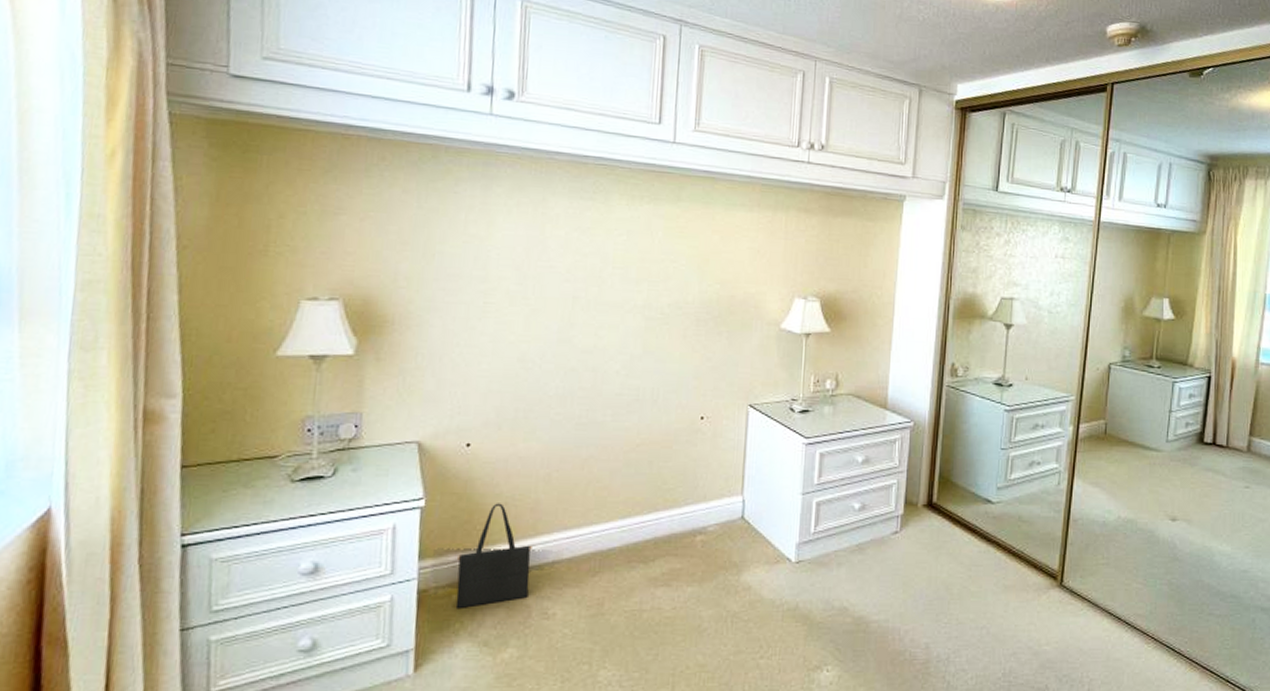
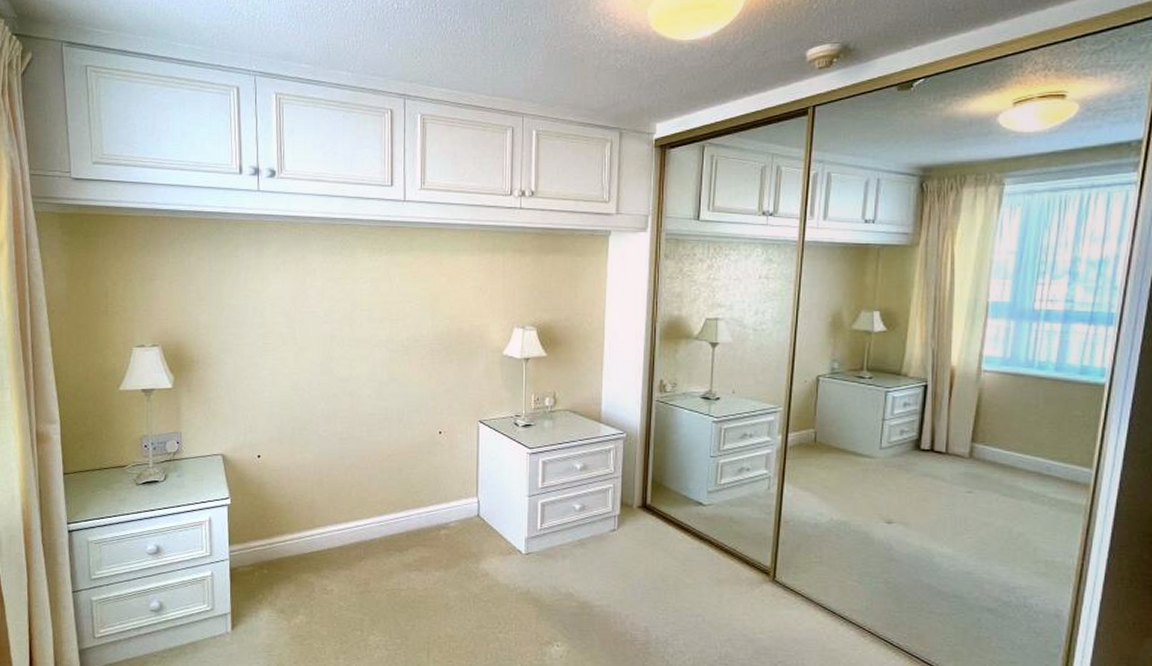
tote bag: present [456,503,532,610] -> none [256,502,312,584]

